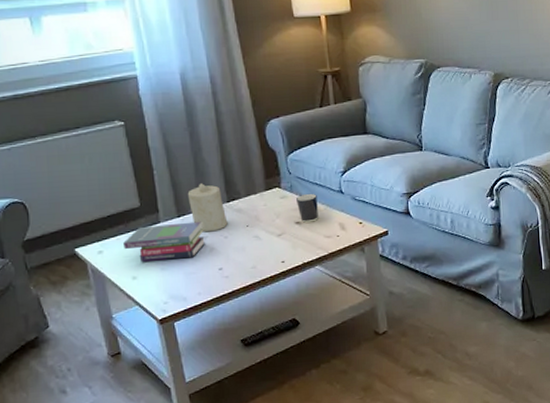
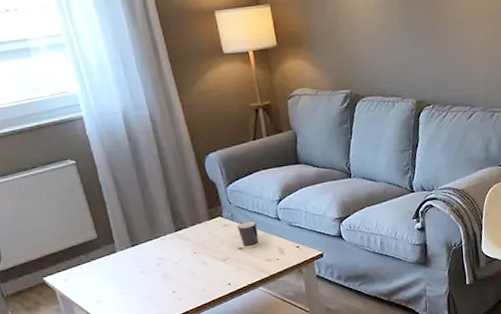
books: present [123,221,205,263] -> none [86,249,158,289]
candle: present [187,183,228,232] -> none [138,215,177,260]

